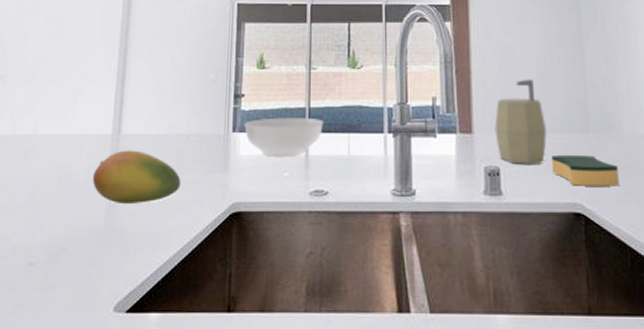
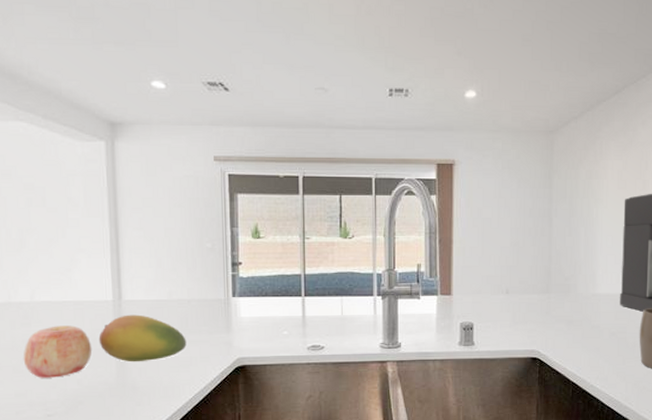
apple: none [15,161,85,220] -> present [23,325,93,378]
bowl: present [244,117,325,156] -> none [243,283,319,317]
soap dispenser: present [495,79,547,164] -> none [471,248,515,320]
sponge: present [552,155,619,186] -> none [517,312,570,337]

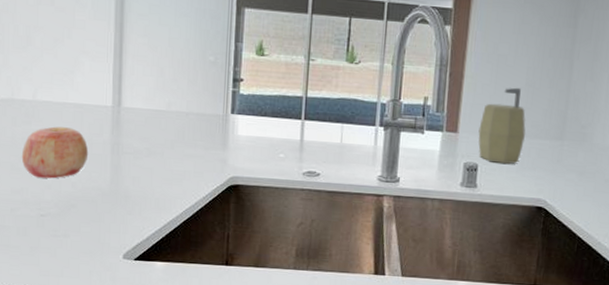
fruit: present [98,314,187,362] -> none [95,122,182,171]
soap dispenser: none [471,248,515,320] -> present [478,87,526,164]

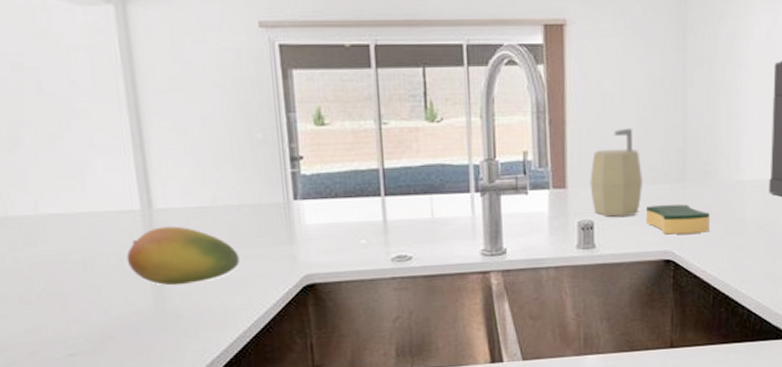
apple: present [21,126,89,179] -> none [30,243,121,310]
fruit: none [95,122,182,171] -> present [126,226,240,286]
sponge: none [524,157,582,188] -> present [647,204,710,235]

